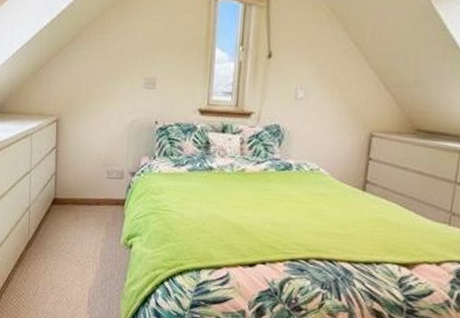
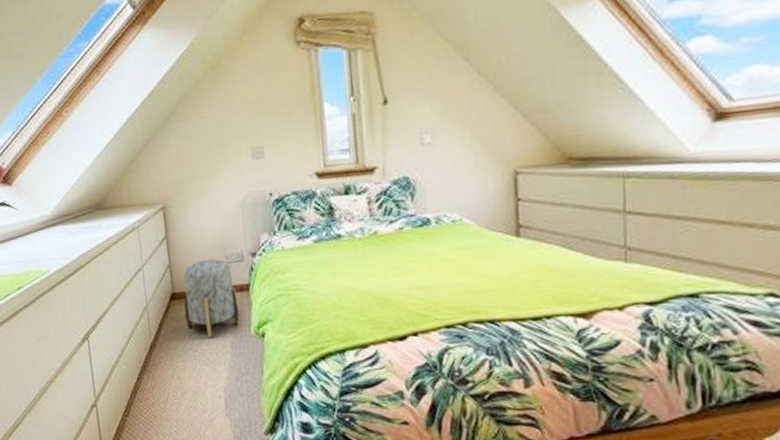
stool: none [63,172,113,243] -> present [183,259,240,338]

